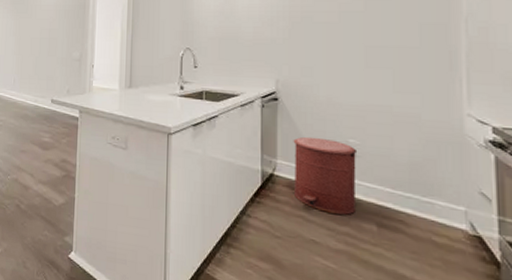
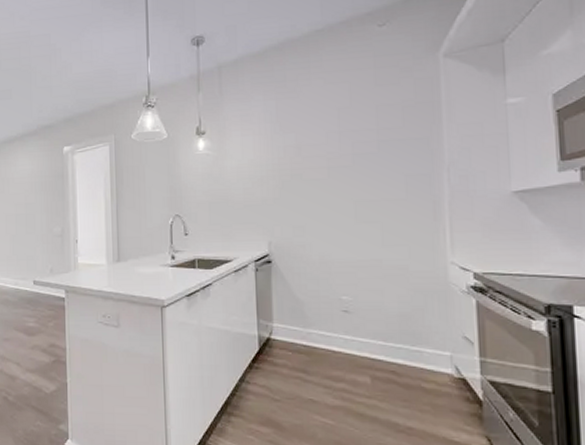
trash can: present [293,136,358,215] -> none [288,297,351,371]

